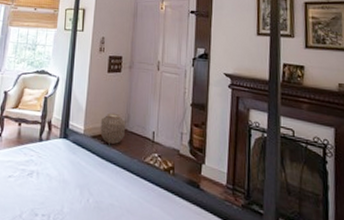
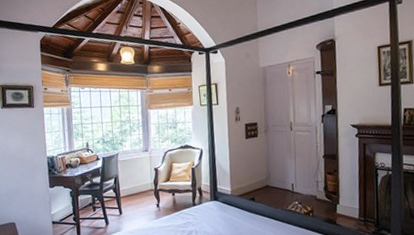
woven basket: present [100,112,126,144] -> none [245,173,268,199]

